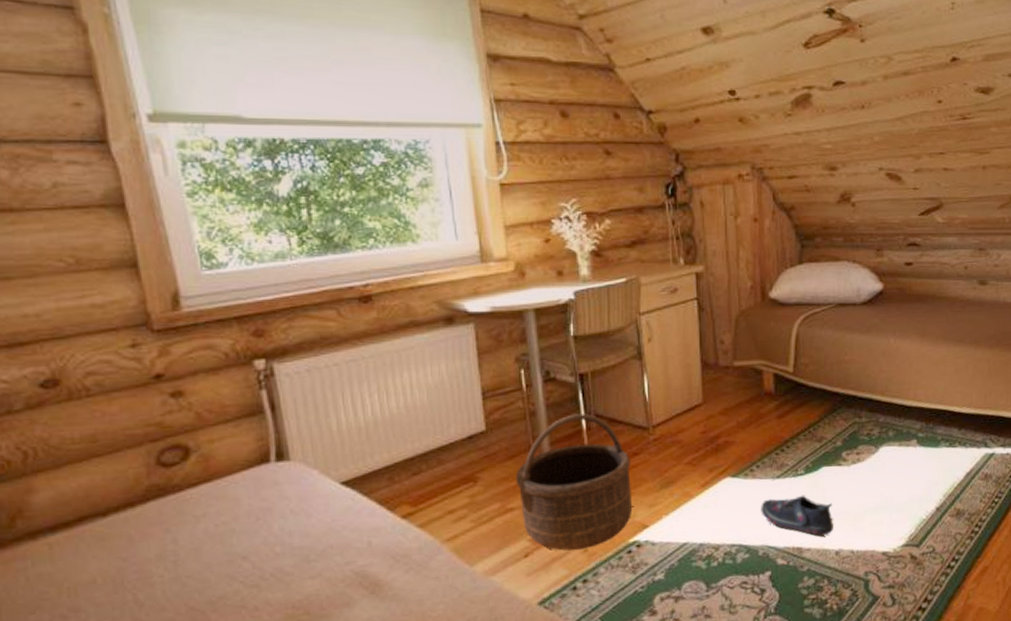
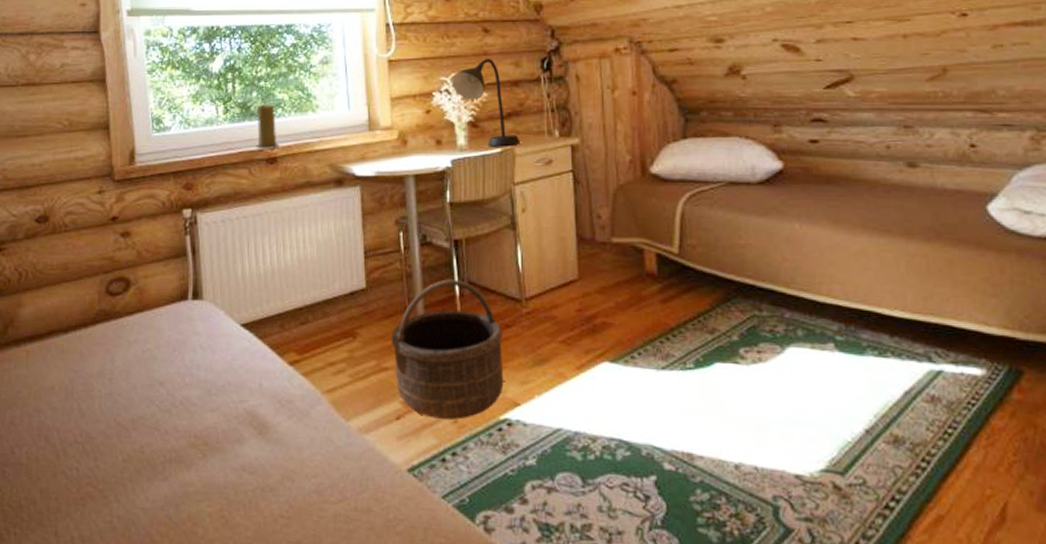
candle: none [341,234,375,288] -> present [255,104,280,150]
desk lamp: none [572,183,646,277] -> present [452,58,520,147]
slipper: present [761,495,833,536] -> none [643,392,731,443]

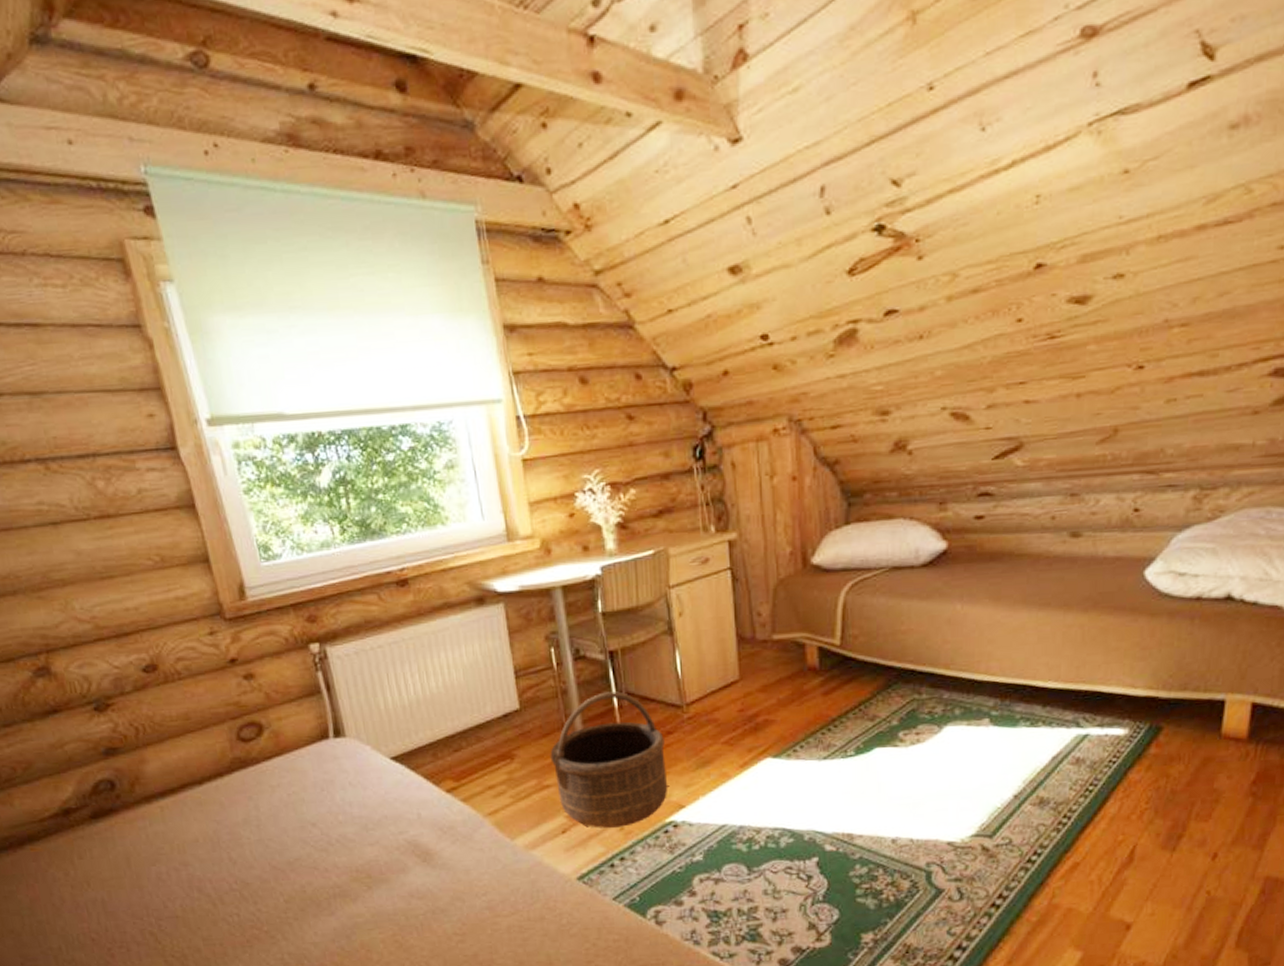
candle: present [255,104,280,150] -> none [377,519,410,573]
desk lamp: present [452,58,520,147] -> none [595,449,674,549]

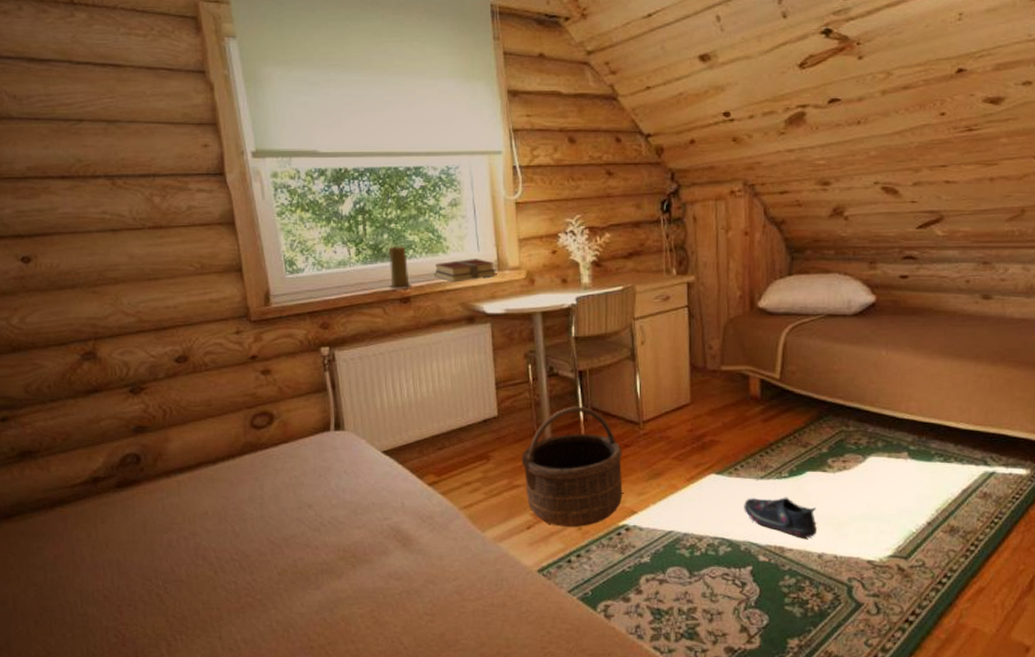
candle: none [377,519,410,573] -> present [388,246,412,291]
books: none [434,529,506,559] -> present [434,259,496,283]
slipper: none [806,778,889,822] -> present [744,497,817,537]

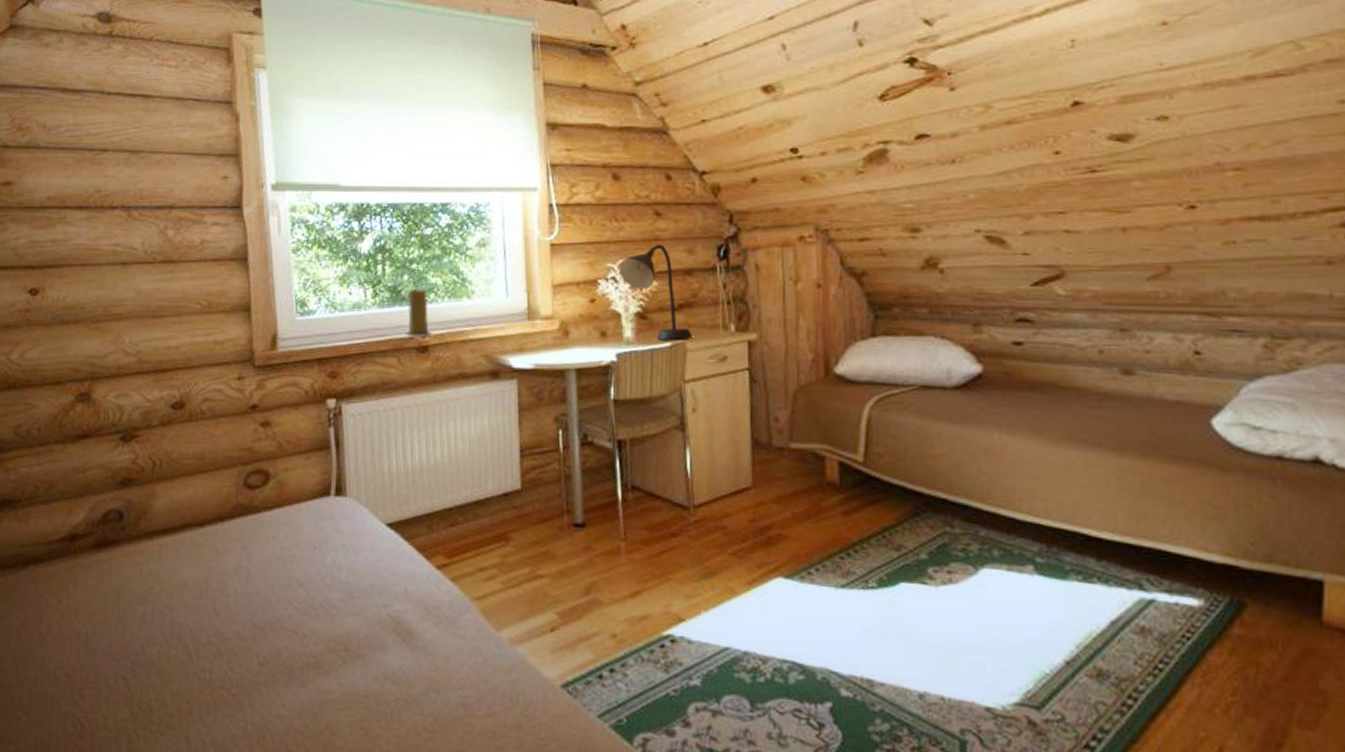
books: present [434,259,496,283] -> none [457,305,526,332]
basket: present [521,406,623,527] -> none [546,482,668,634]
desk lamp: none [577,200,641,285] -> present [619,244,693,341]
slipper: present [744,497,817,537] -> none [820,611,916,670]

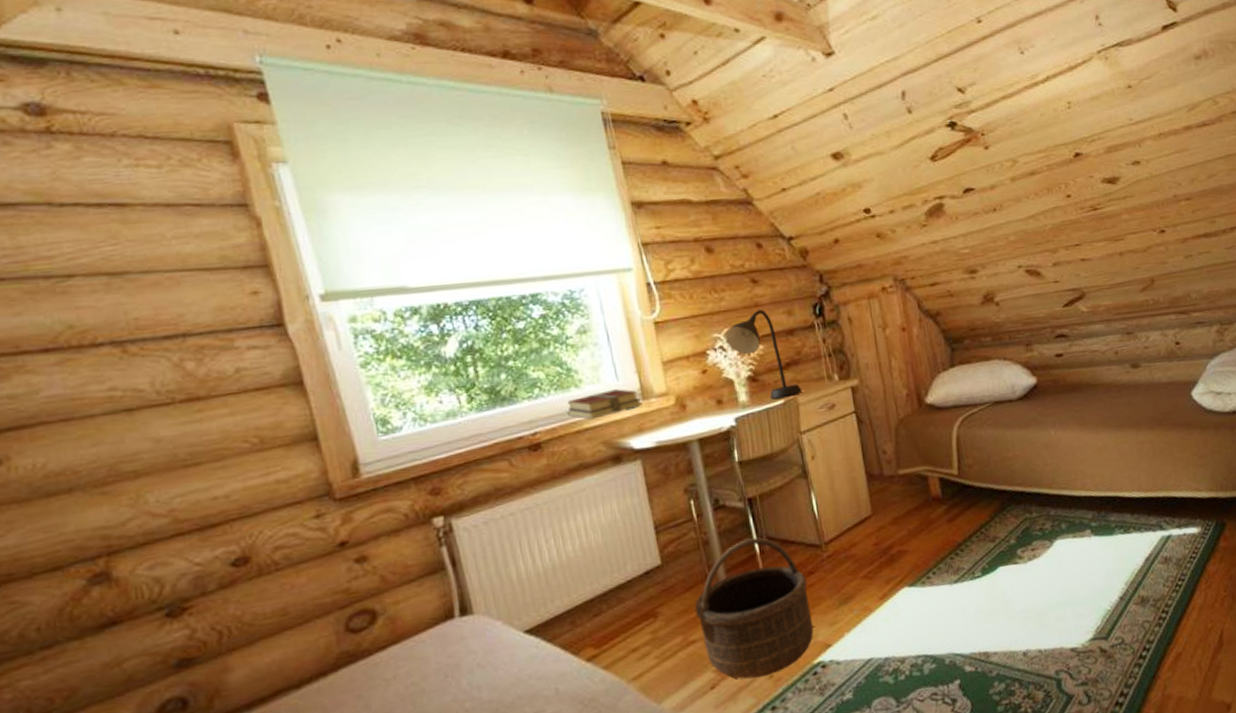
candle: present [405,288,432,338] -> none [507,385,542,438]
books: none [457,305,526,332] -> present [567,389,641,420]
basket: none [546,482,668,634] -> present [694,537,814,680]

